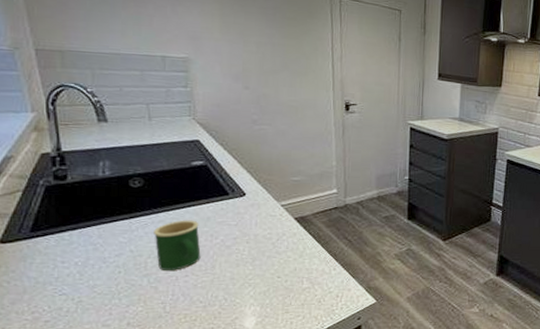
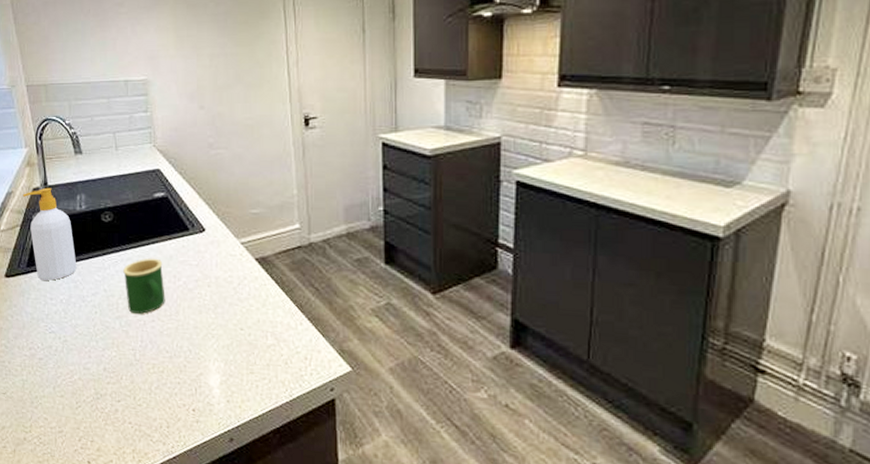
soap bottle: none [26,153,97,244] -> present [22,187,77,281]

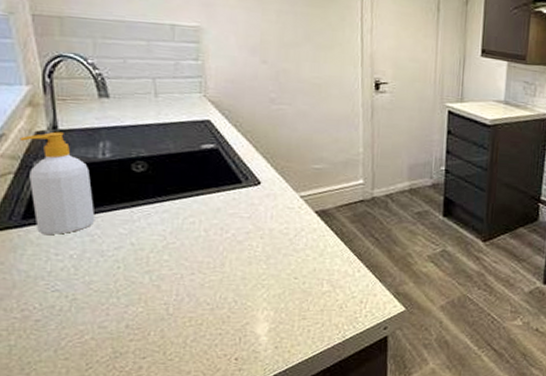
mug: present [123,258,165,315] -> none [157,210,209,268]

